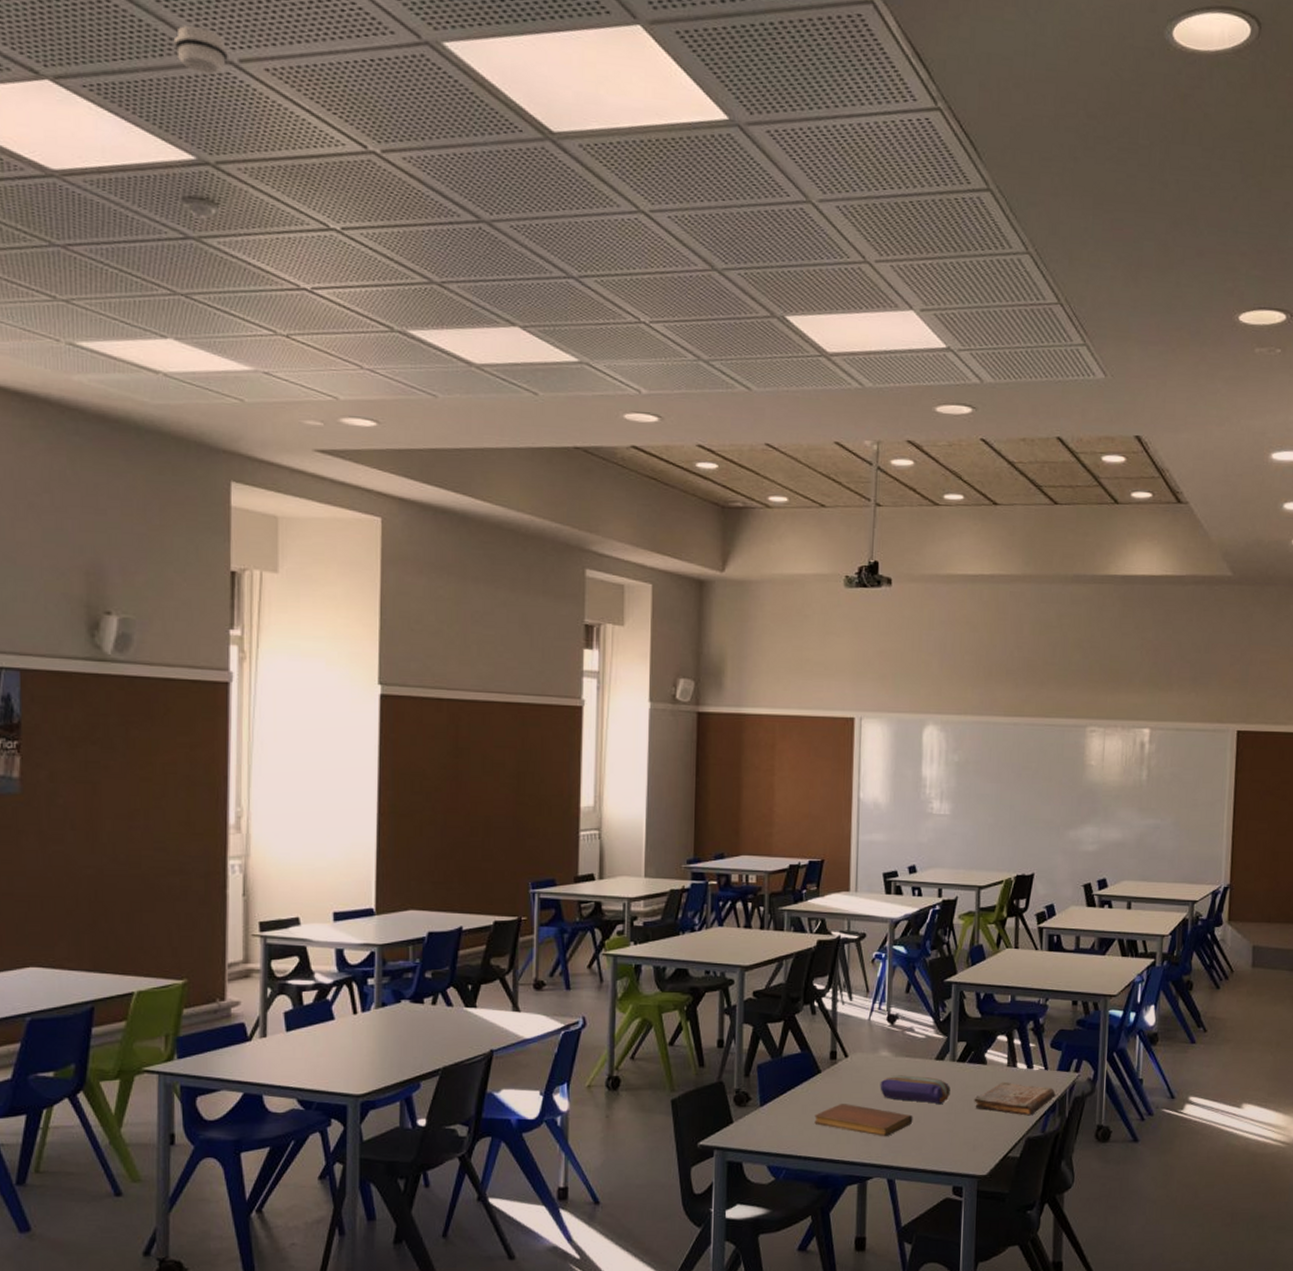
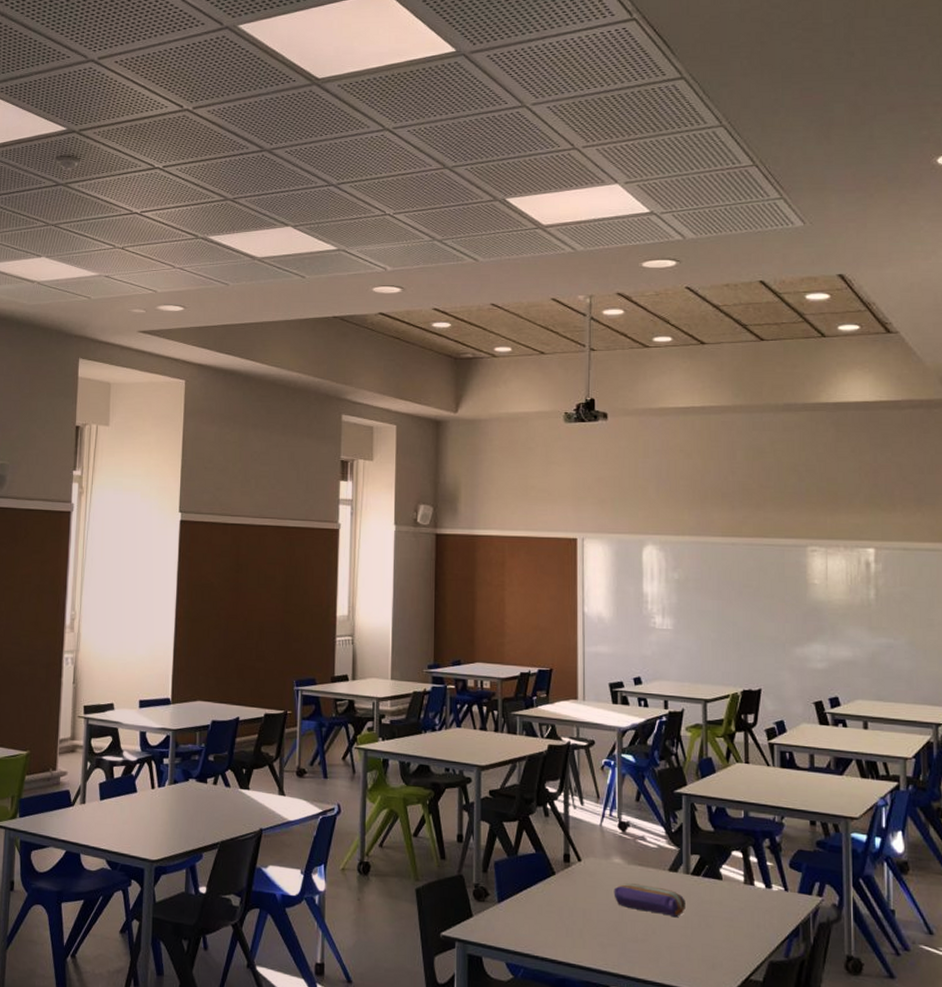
smoke detector: present [175,26,230,75] -> none [57,40,92,71]
notebook: present [814,1103,913,1137] -> none [550,906,649,946]
book: present [974,1081,1056,1116] -> none [711,899,798,938]

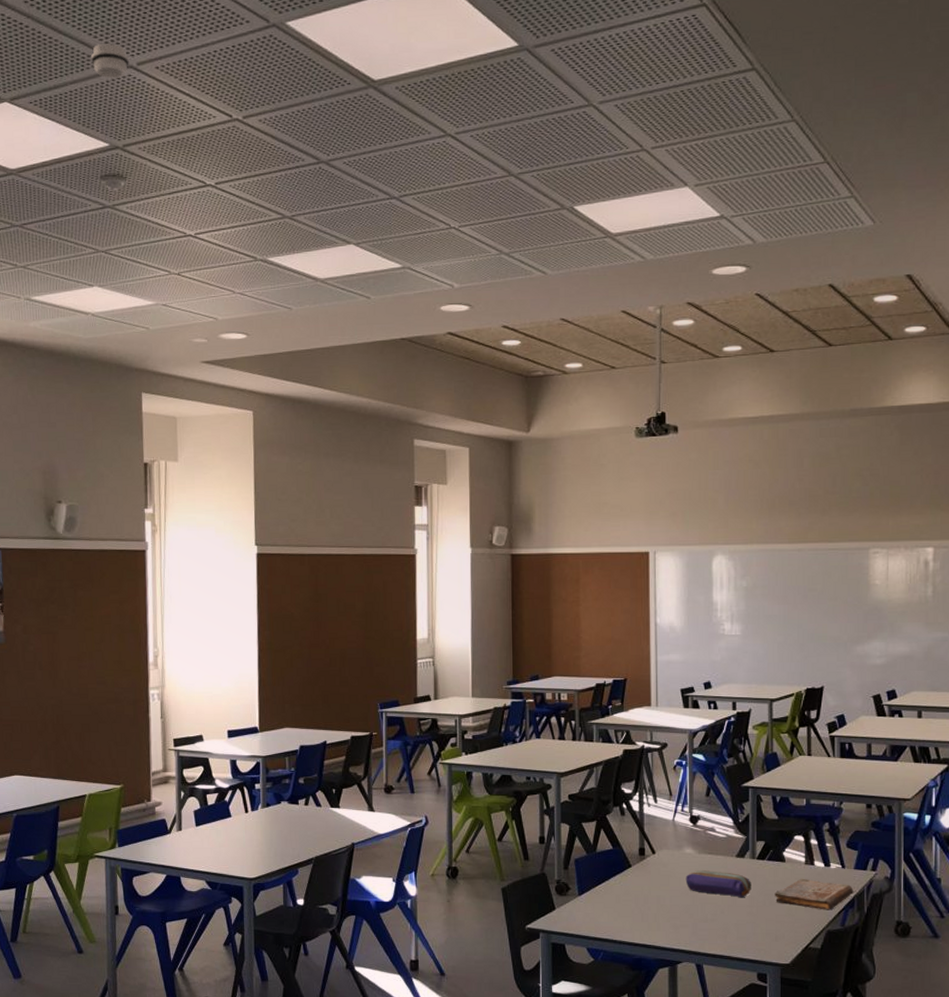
smoke detector: none [57,40,92,71] -> present [91,43,130,79]
book: none [711,899,798,938] -> present [774,878,854,910]

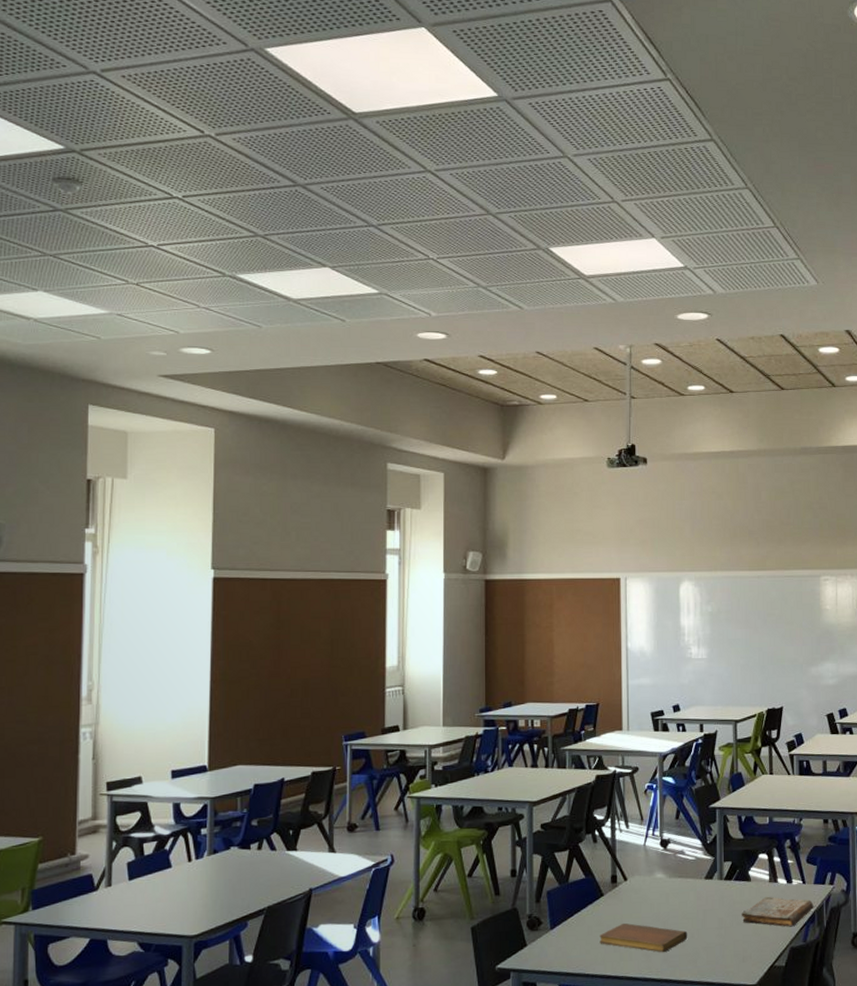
smoke detector: present [91,43,130,79] -> none [49,46,93,82]
notebook: none [627,894,718,926] -> present [600,923,688,953]
pencil case: present [685,870,751,898] -> none [656,894,720,921]

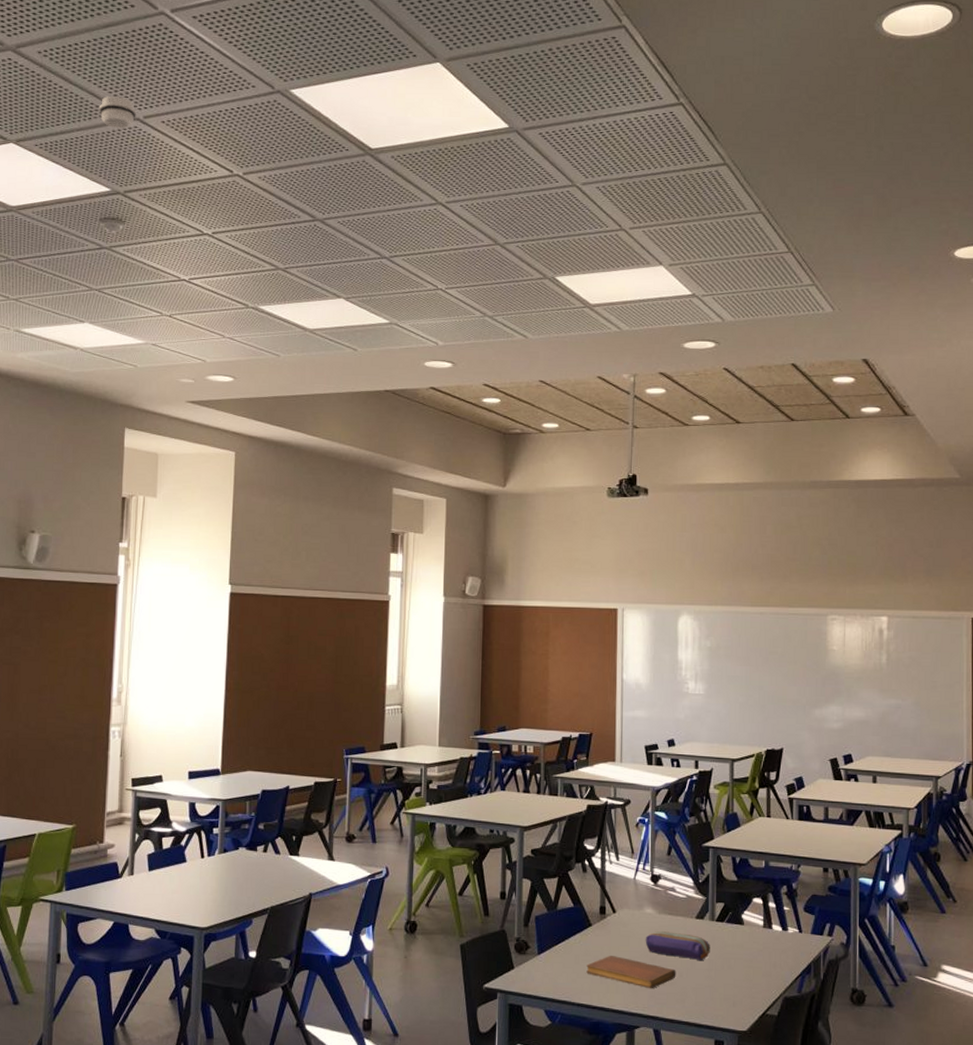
smoke detector: none [49,46,93,82] -> present [99,96,137,129]
pencil case: none [656,894,720,921] -> present [645,931,710,961]
book: present [741,896,814,927] -> none [733,942,810,976]

